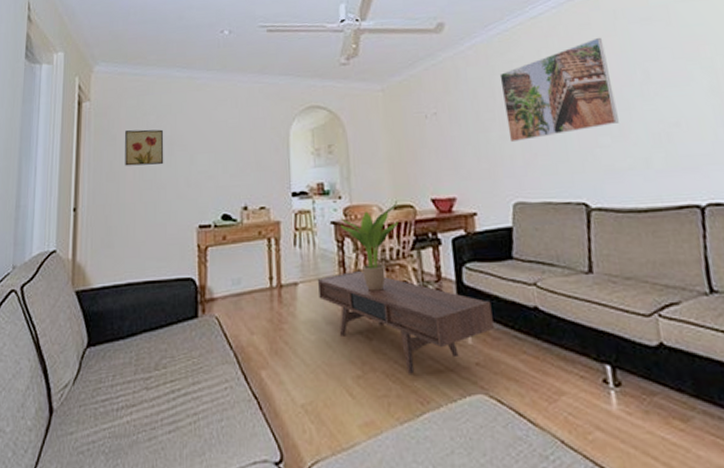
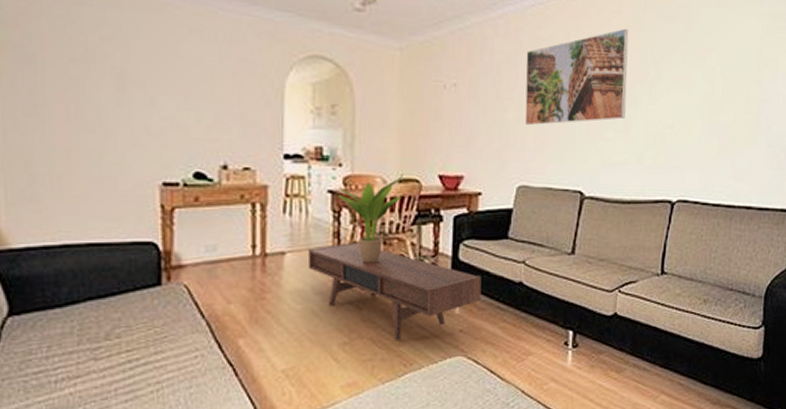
wall art: present [125,129,164,166] -> none [50,51,112,103]

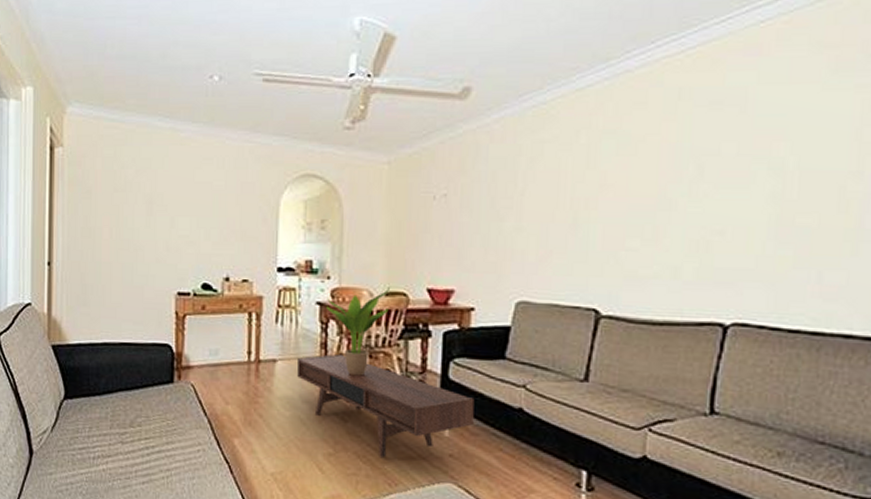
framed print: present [524,28,629,126] -> none [524,120,658,236]

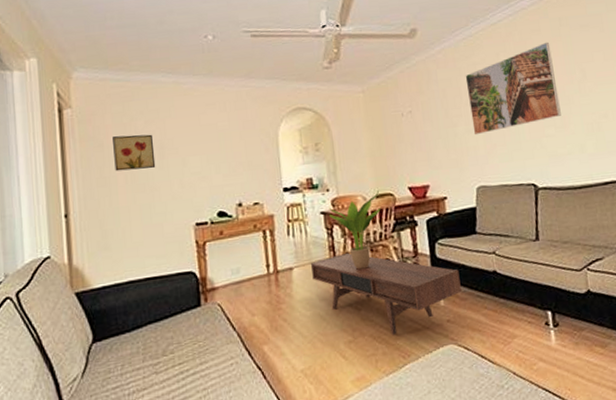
wall art: none [101,184,143,225] -> present [113,134,156,172]
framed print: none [524,120,658,236] -> present [465,42,561,135]

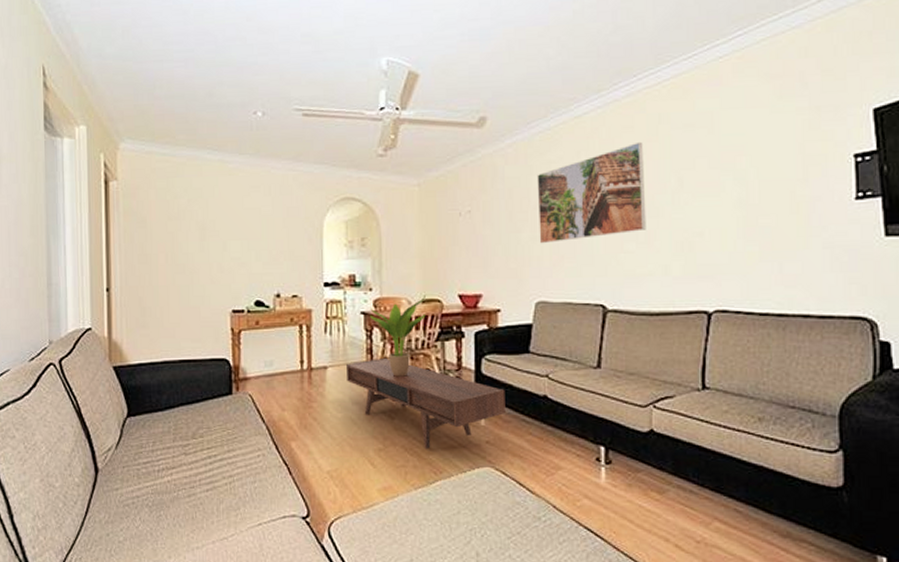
wall art: present [113,134,156,172] -> none [156,213,196,250]

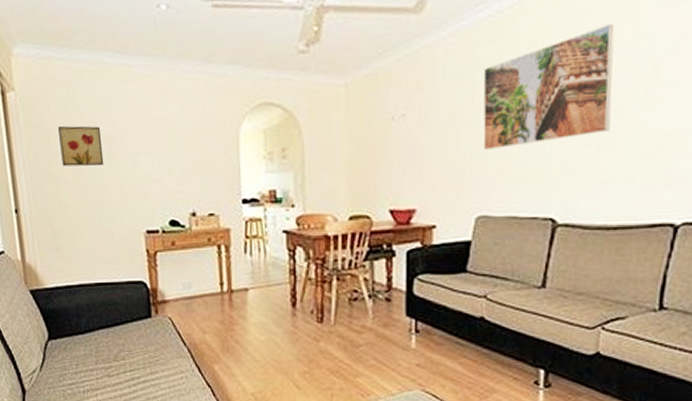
wall art: none [156,213,196,250] -> present [58,126,104,167]
coffee table: present [347,357,506,450] -> none [269,278,439,373]
potted plant: present [370,296,427,377] -> none [293,212,355,298]

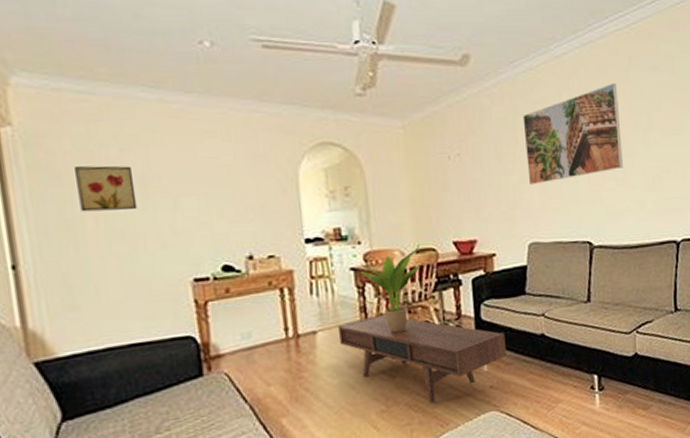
coffee table: none [269,278,439,373] -> present [338,314,507,404]
potted plant: none [293,212,355,298] -> present [360,245,421,333]

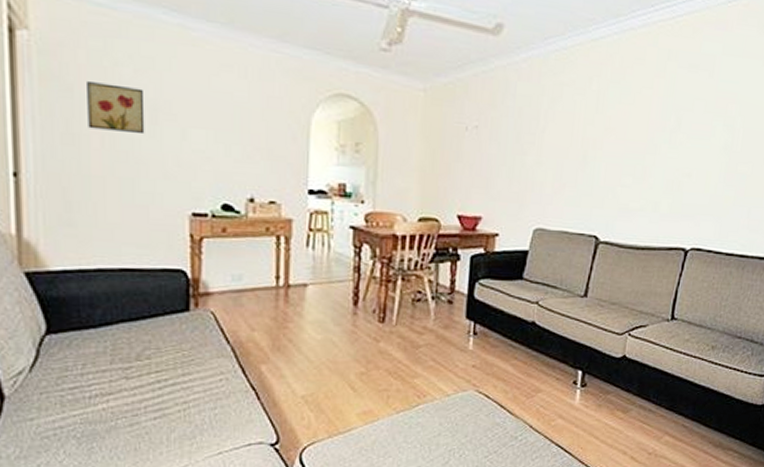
coffee table: present [338,314,507,404] -> none [329,277,496,374]
potted plant: present [360,245,421,333] -> none [360,214,424,298]
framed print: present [522,82,623,186] -> none [543,75,652,170]

